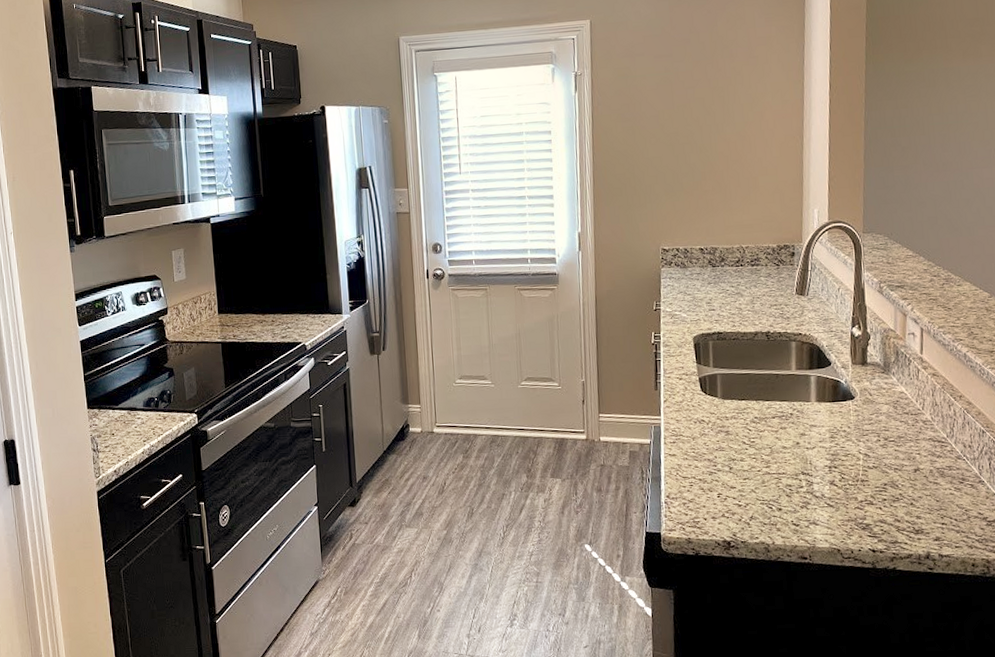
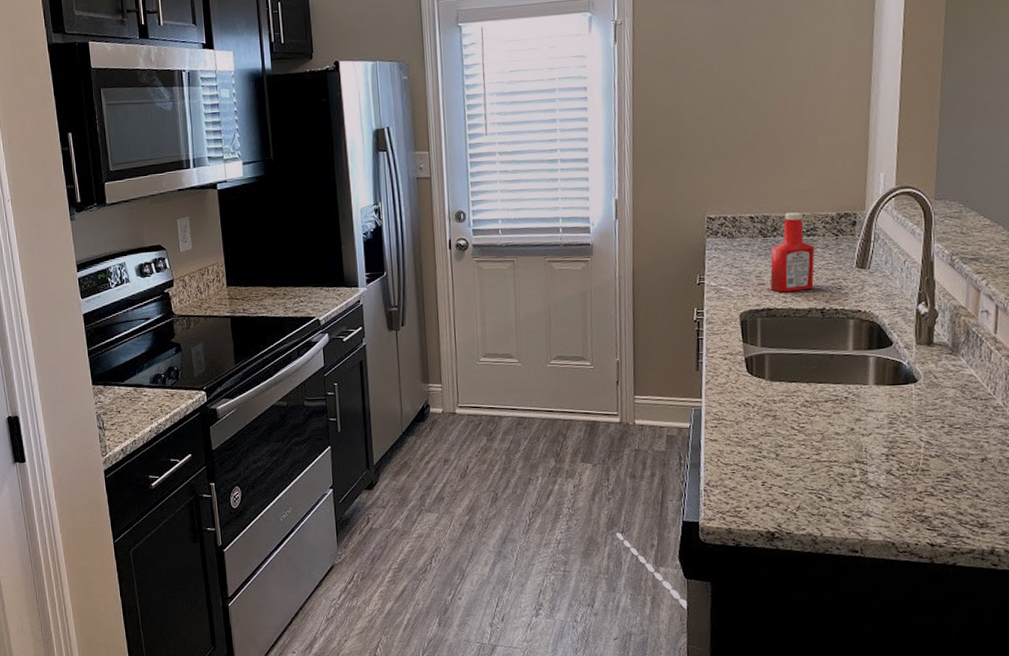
ketchup bottle: none [719,244,759,318] -> present [770,212,815,293]

